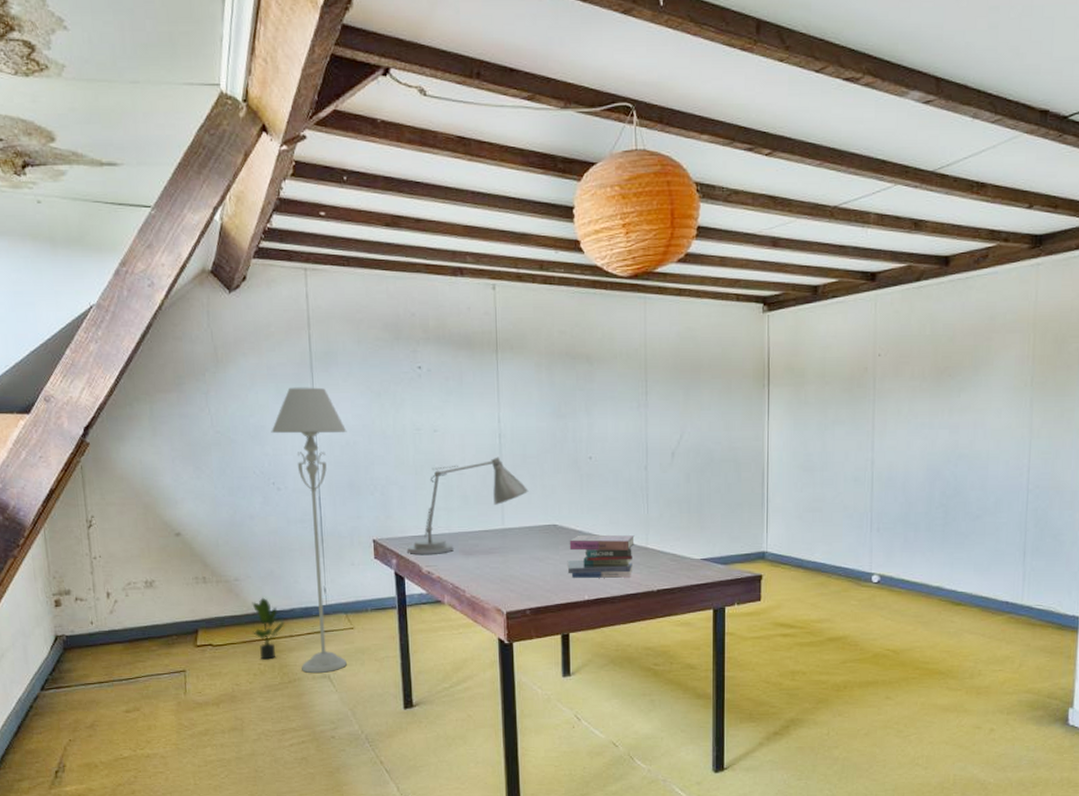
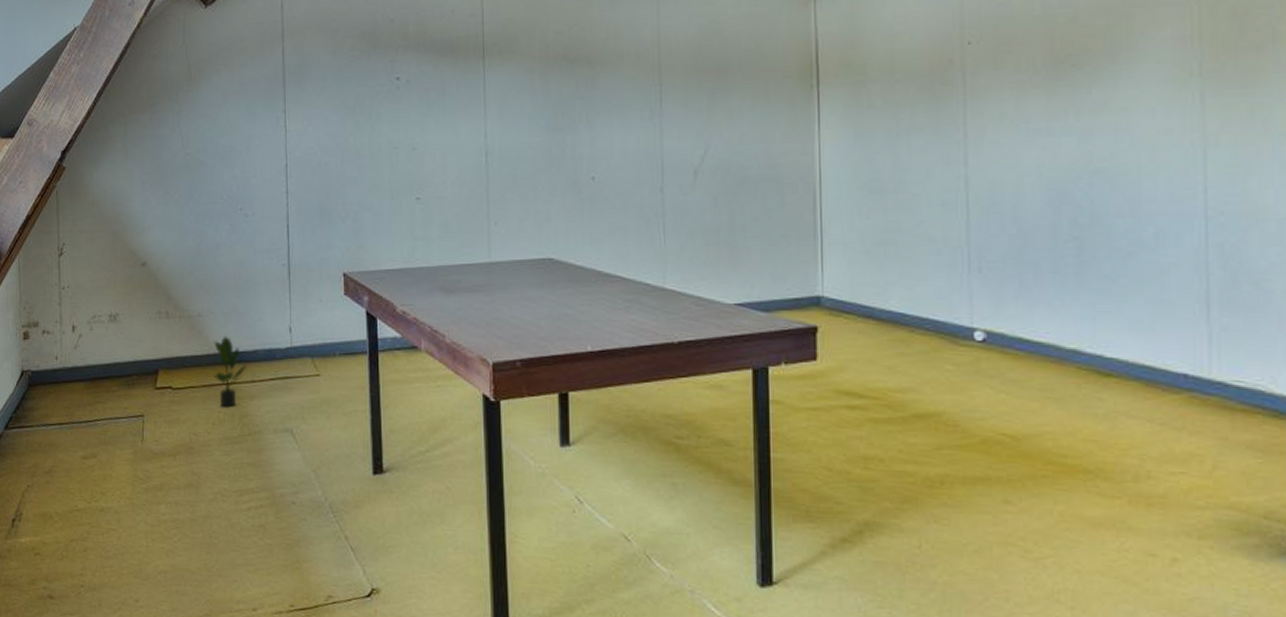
floor lamp: present [271,387,347,674] -> none [240,103,319,427]
desk lamp: present [406,457,529,554] -> none [379,178,520,291]
books: present [567,534,635,578] -> none [565,271,649,325]

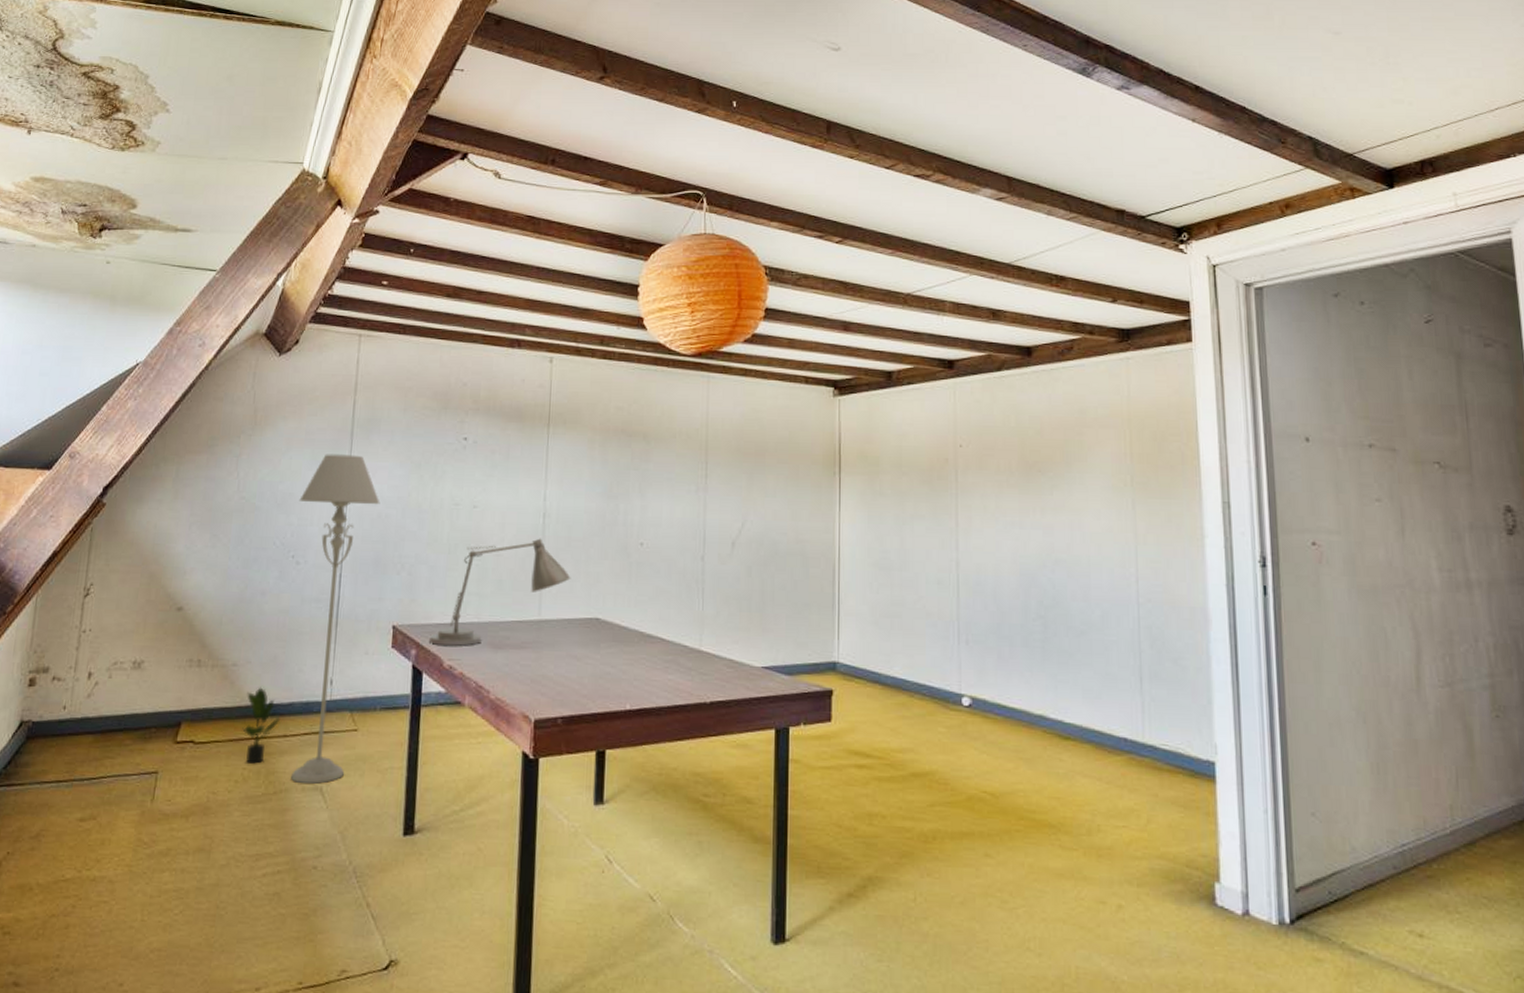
floor lamp: none [240,103,319,427] -> present [291,454,380,785]
desk lamp: none [379,178,520,291] -> present [428,538,571,646]

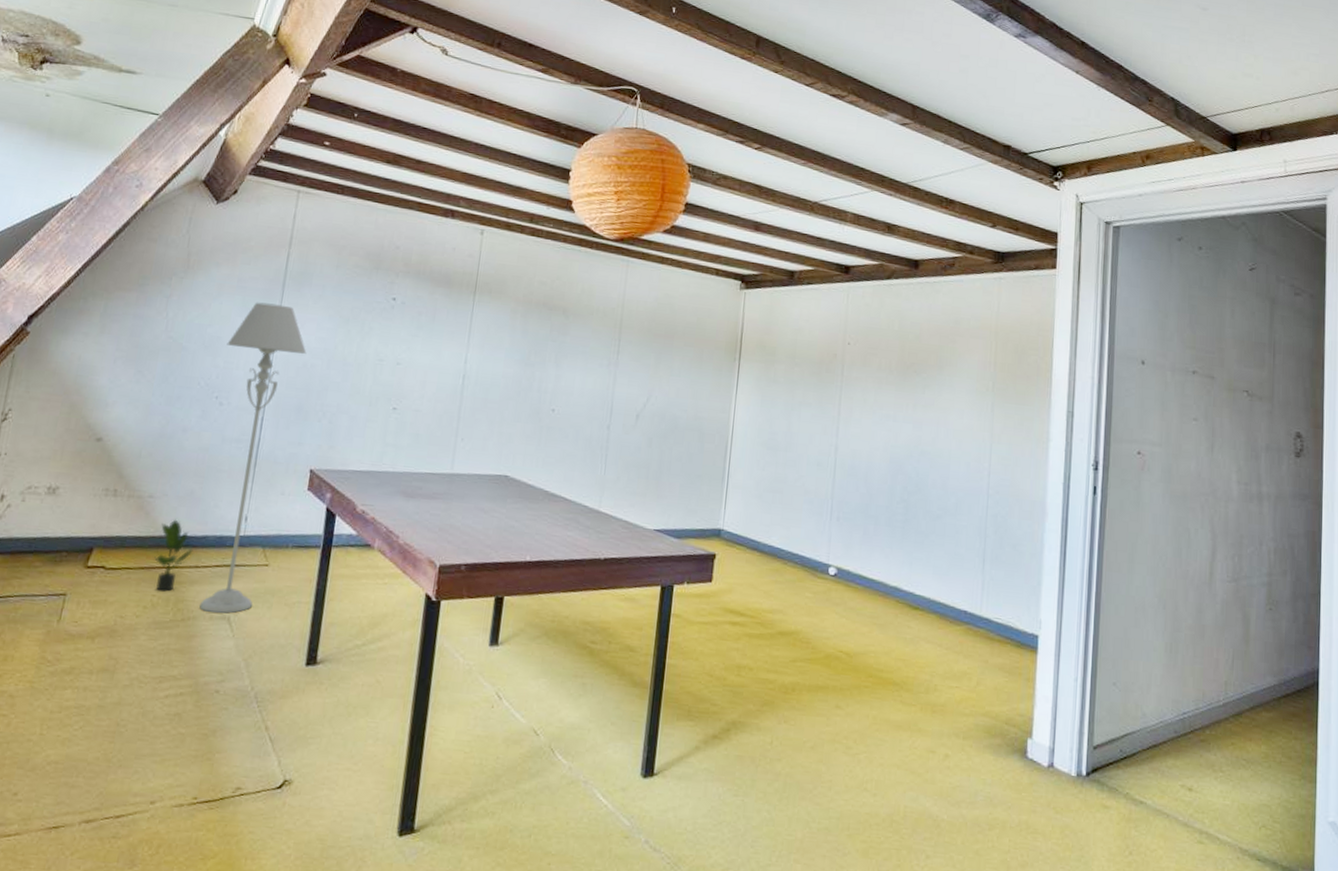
desk lamp: present [428,538,571,646] -> none [344,397,485,494]

